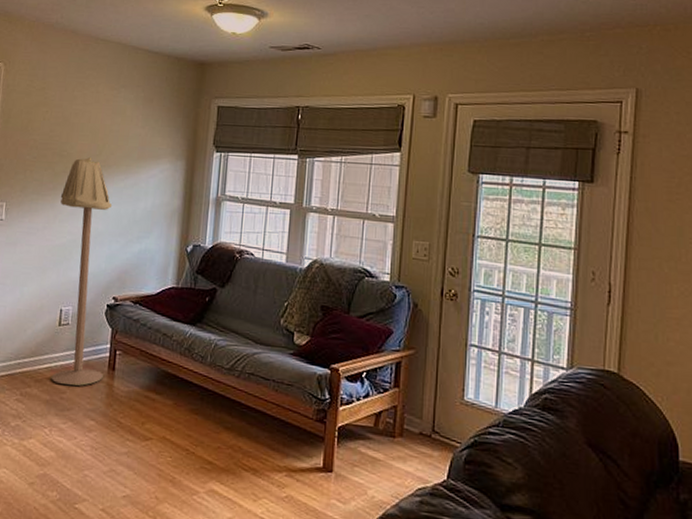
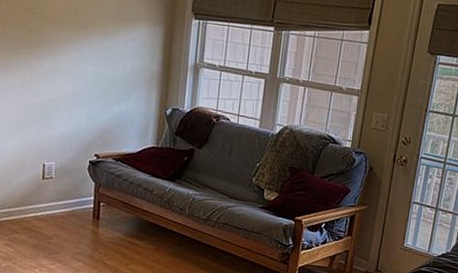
floor lamp: present [51,158,113,386] -> none [36,16,91,233]

